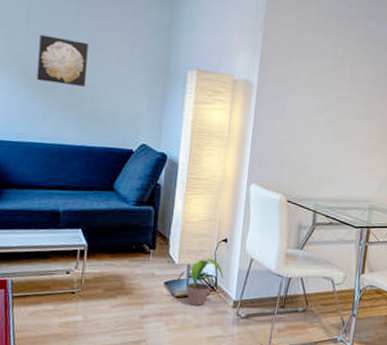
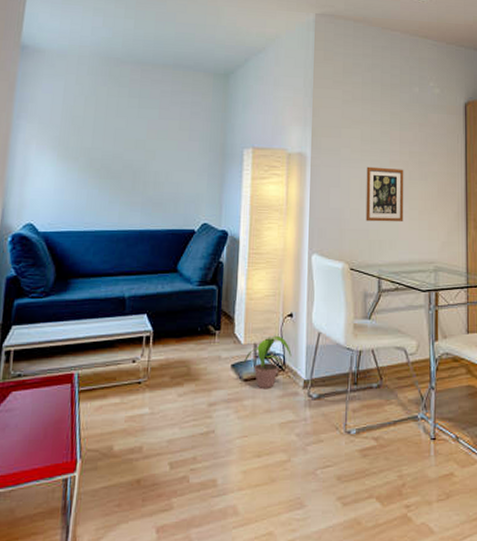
wall art: present [36,34,89,87] -> none [103,129,151,173]
picture frame: none [307,100,351,160] -> present [365,166,404,222]

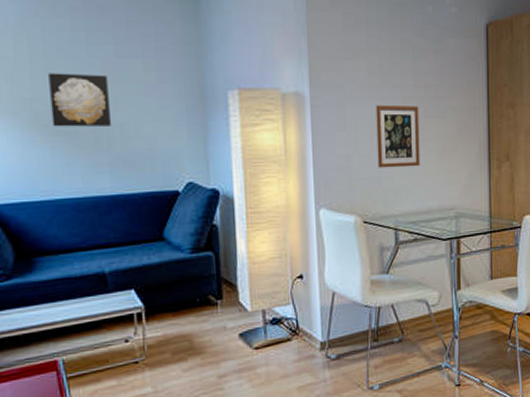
wall art: none [103,129,151,173] -> present [48,73,111,127]
potted plant: present [243,336,292,388] -> none [252,300,305,355]

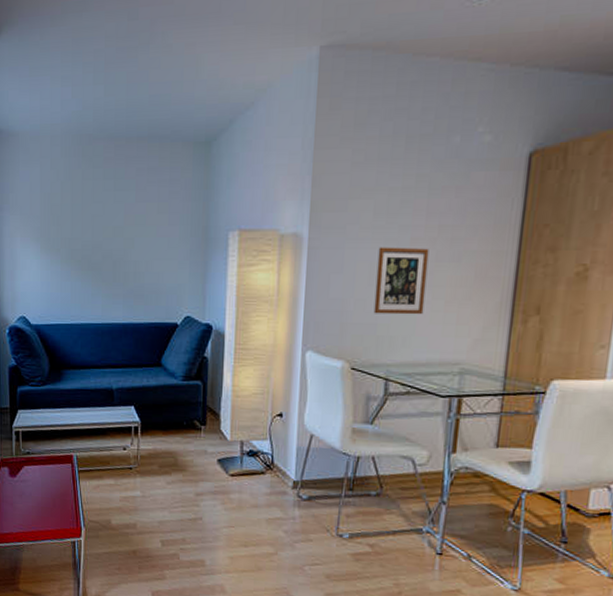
wall art: present [48,73,111,127] -> none [84,216,128,263]

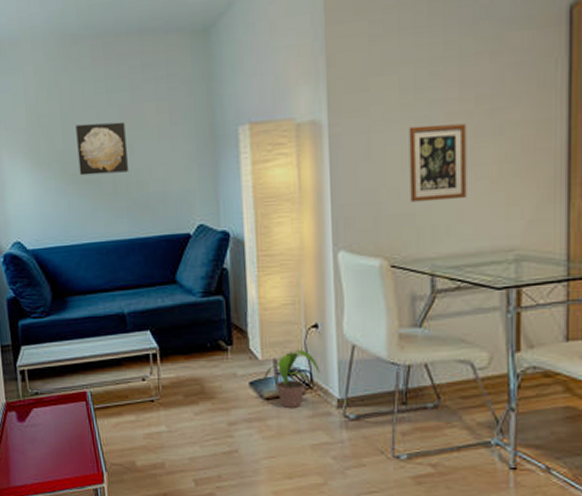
wall art: none [84,216,128,263] -> present [76,121,128,176]
potted plant: none [229,435,281,485] -> present [262,351,320,408]

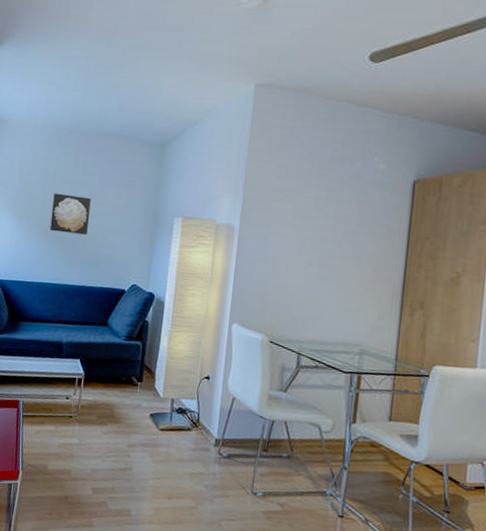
potted plant: present [262,351,320,408] -> none [160,394,206,441]
picture frame: present [409,123,467,203] -> none [290,242,336,301]

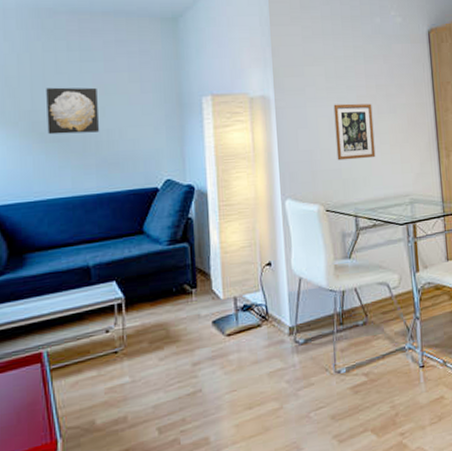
picture frame: none [290,242,336,301] -> present [333,103,376,161]

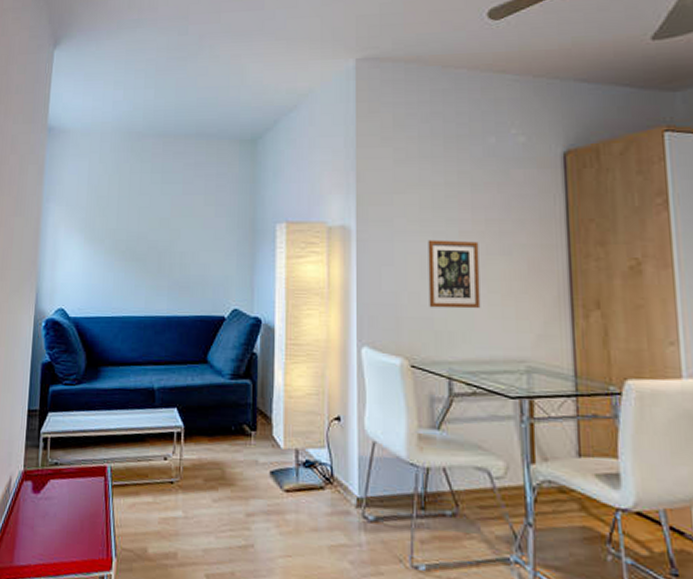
wall art: present [46,87,99,135] -> none [128,208,175,254]

